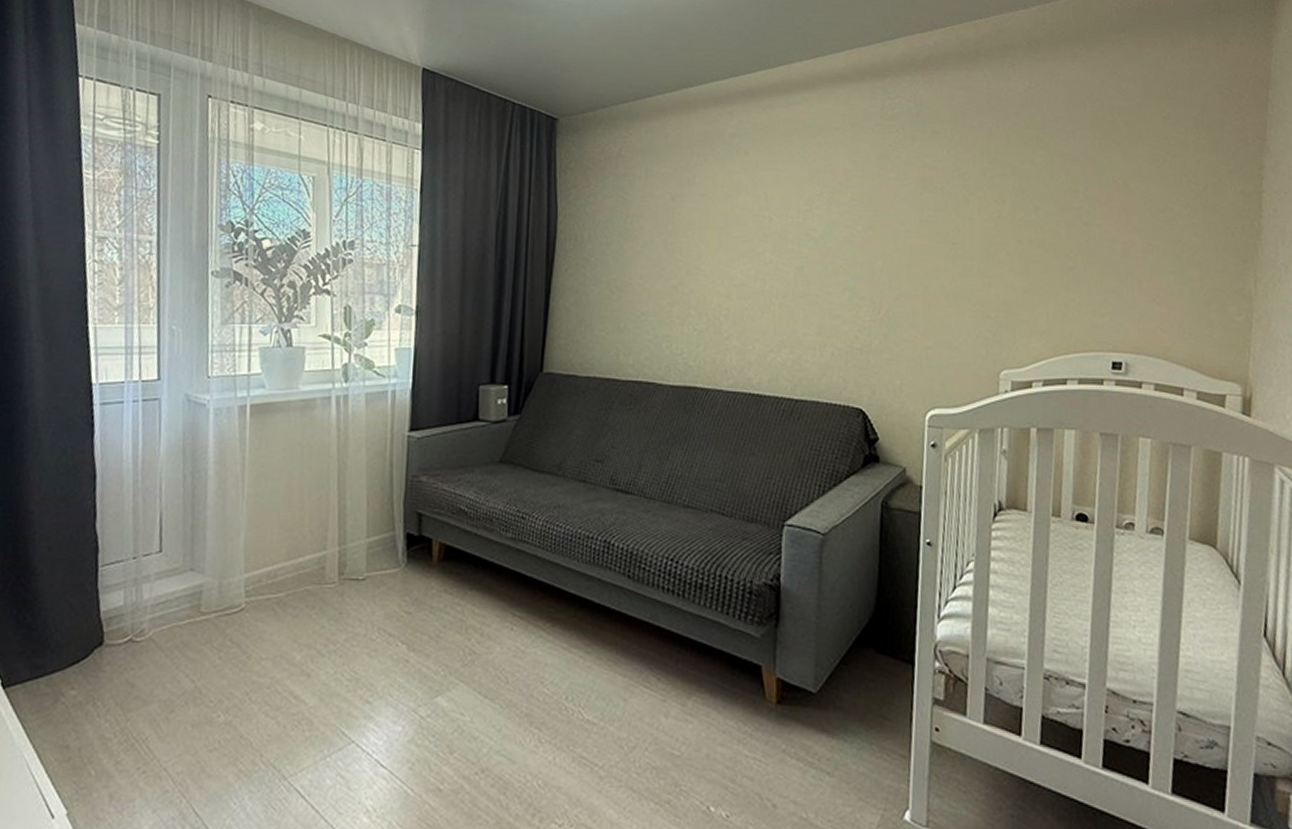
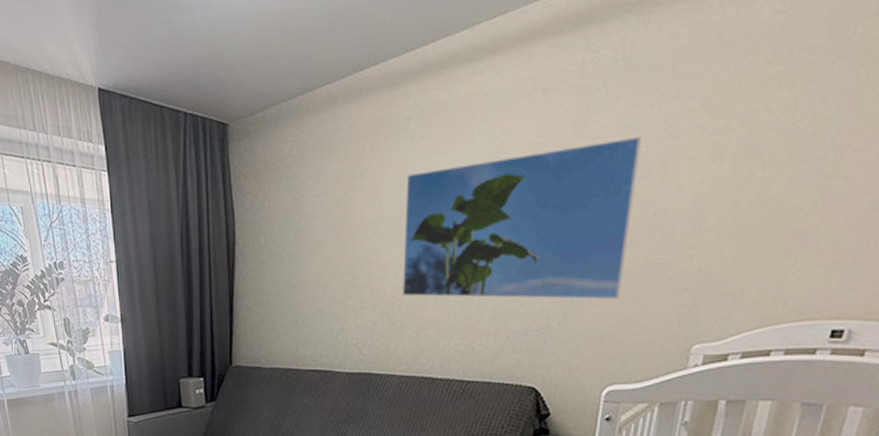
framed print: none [729,173,937,322] -> present [403,136,641,300]

